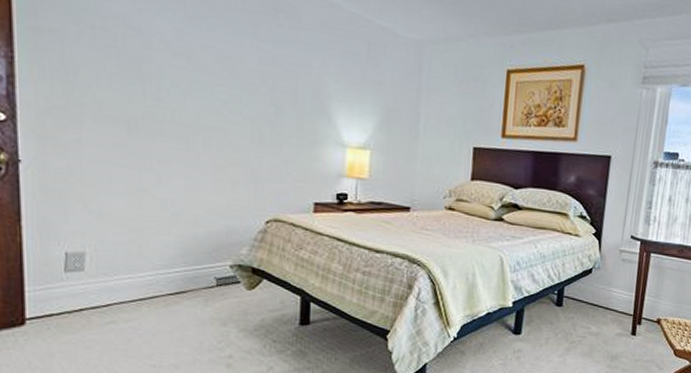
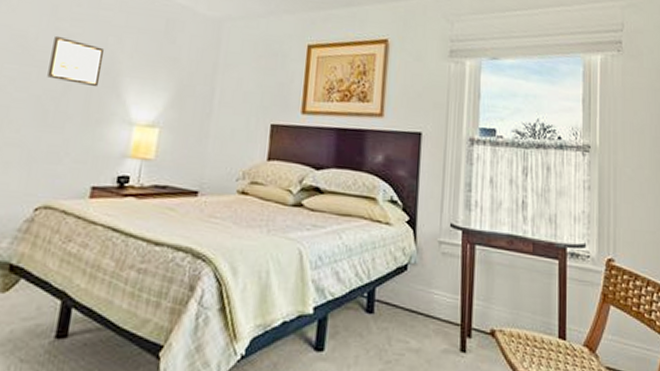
wall art: none [258,57,311,111] -> present [47,35,105,88]

